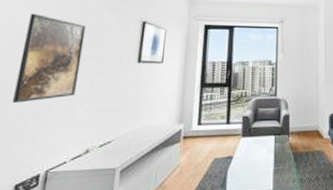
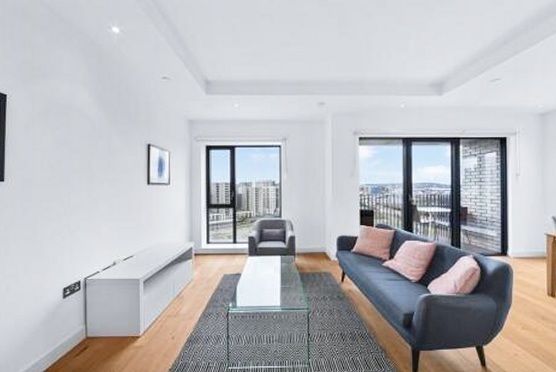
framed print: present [13,13,86,103] -> none [50,139,99,221]

